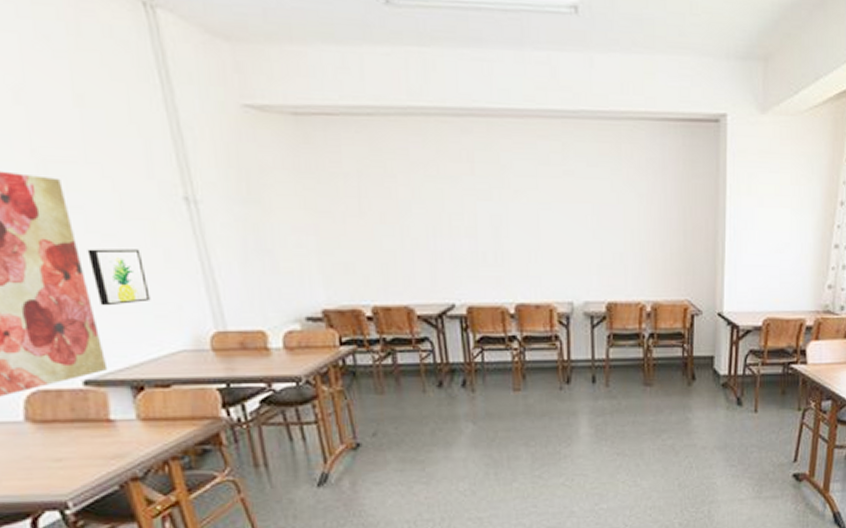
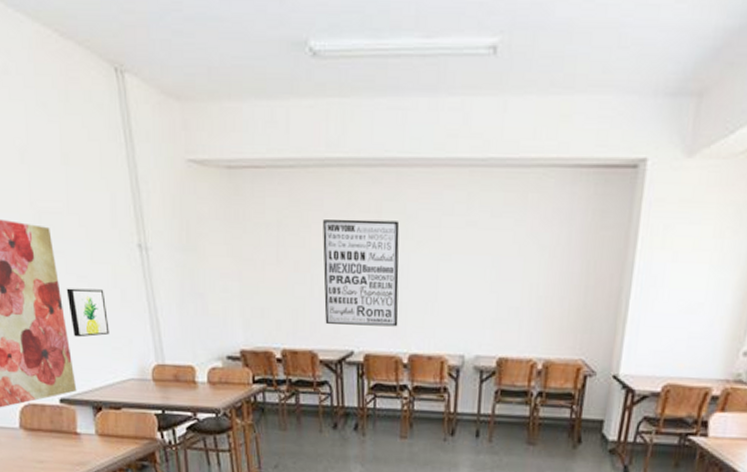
wall art: none [410,168,501,277] -> present [323,219,400,327]

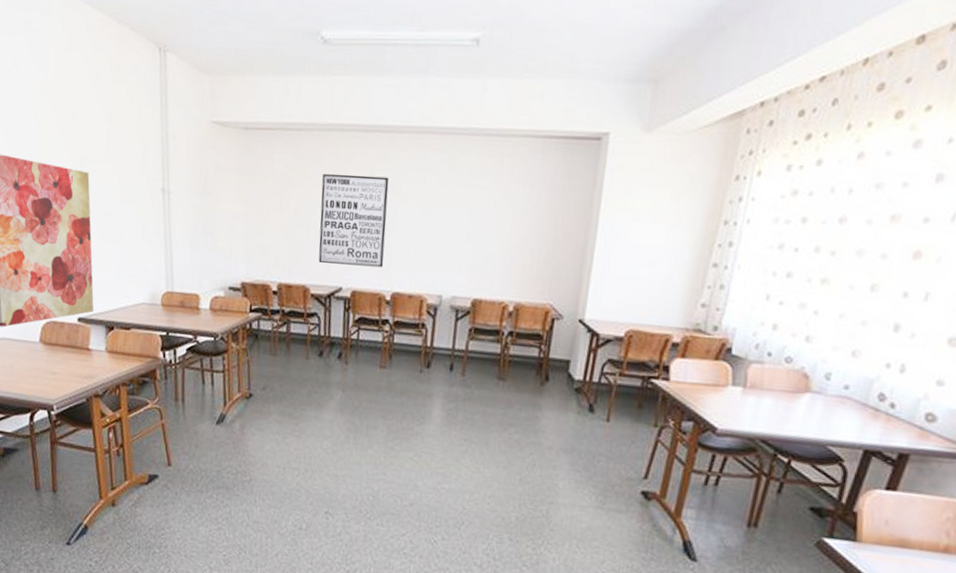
wall art: present [66,288,110,338] -> none [96,223,129,265]

